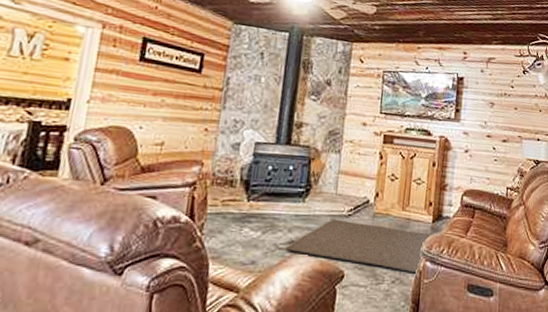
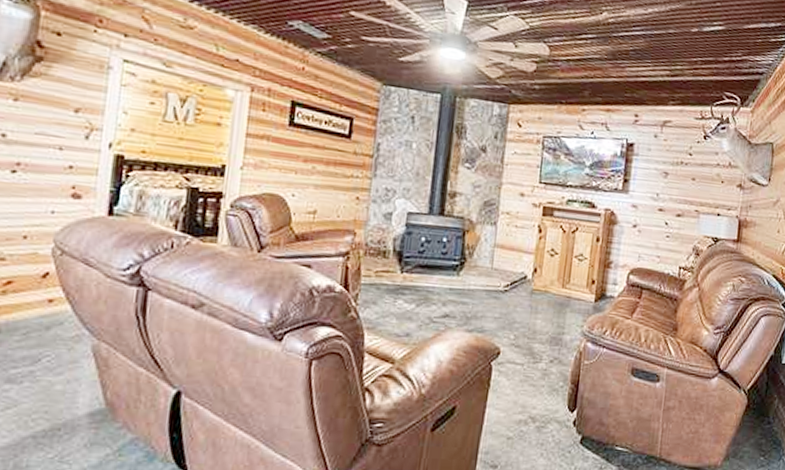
rug: present [285,219,432,274] -> none [439,294,594,354]

